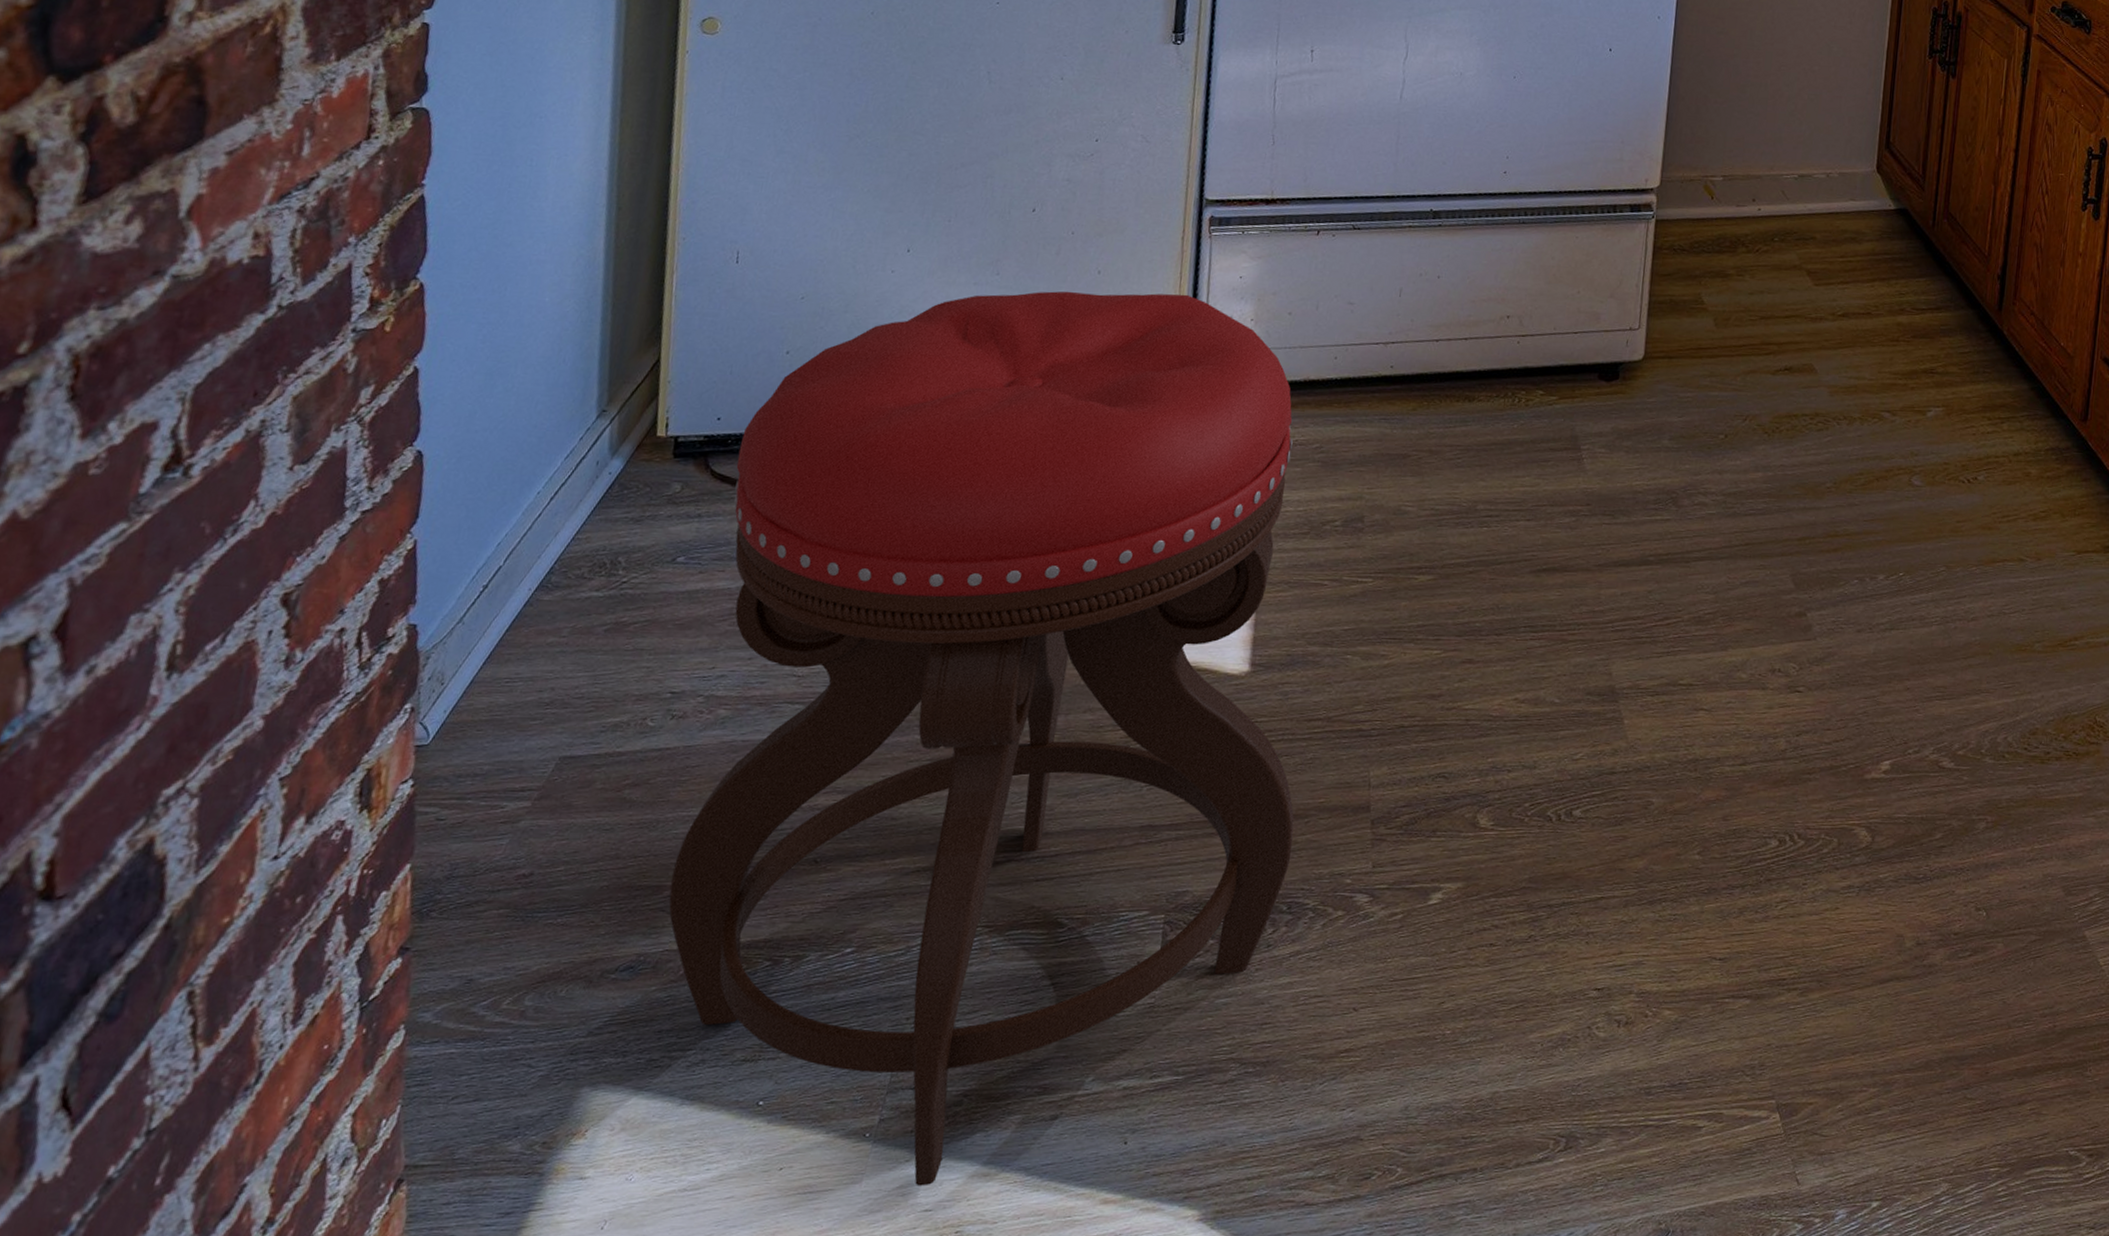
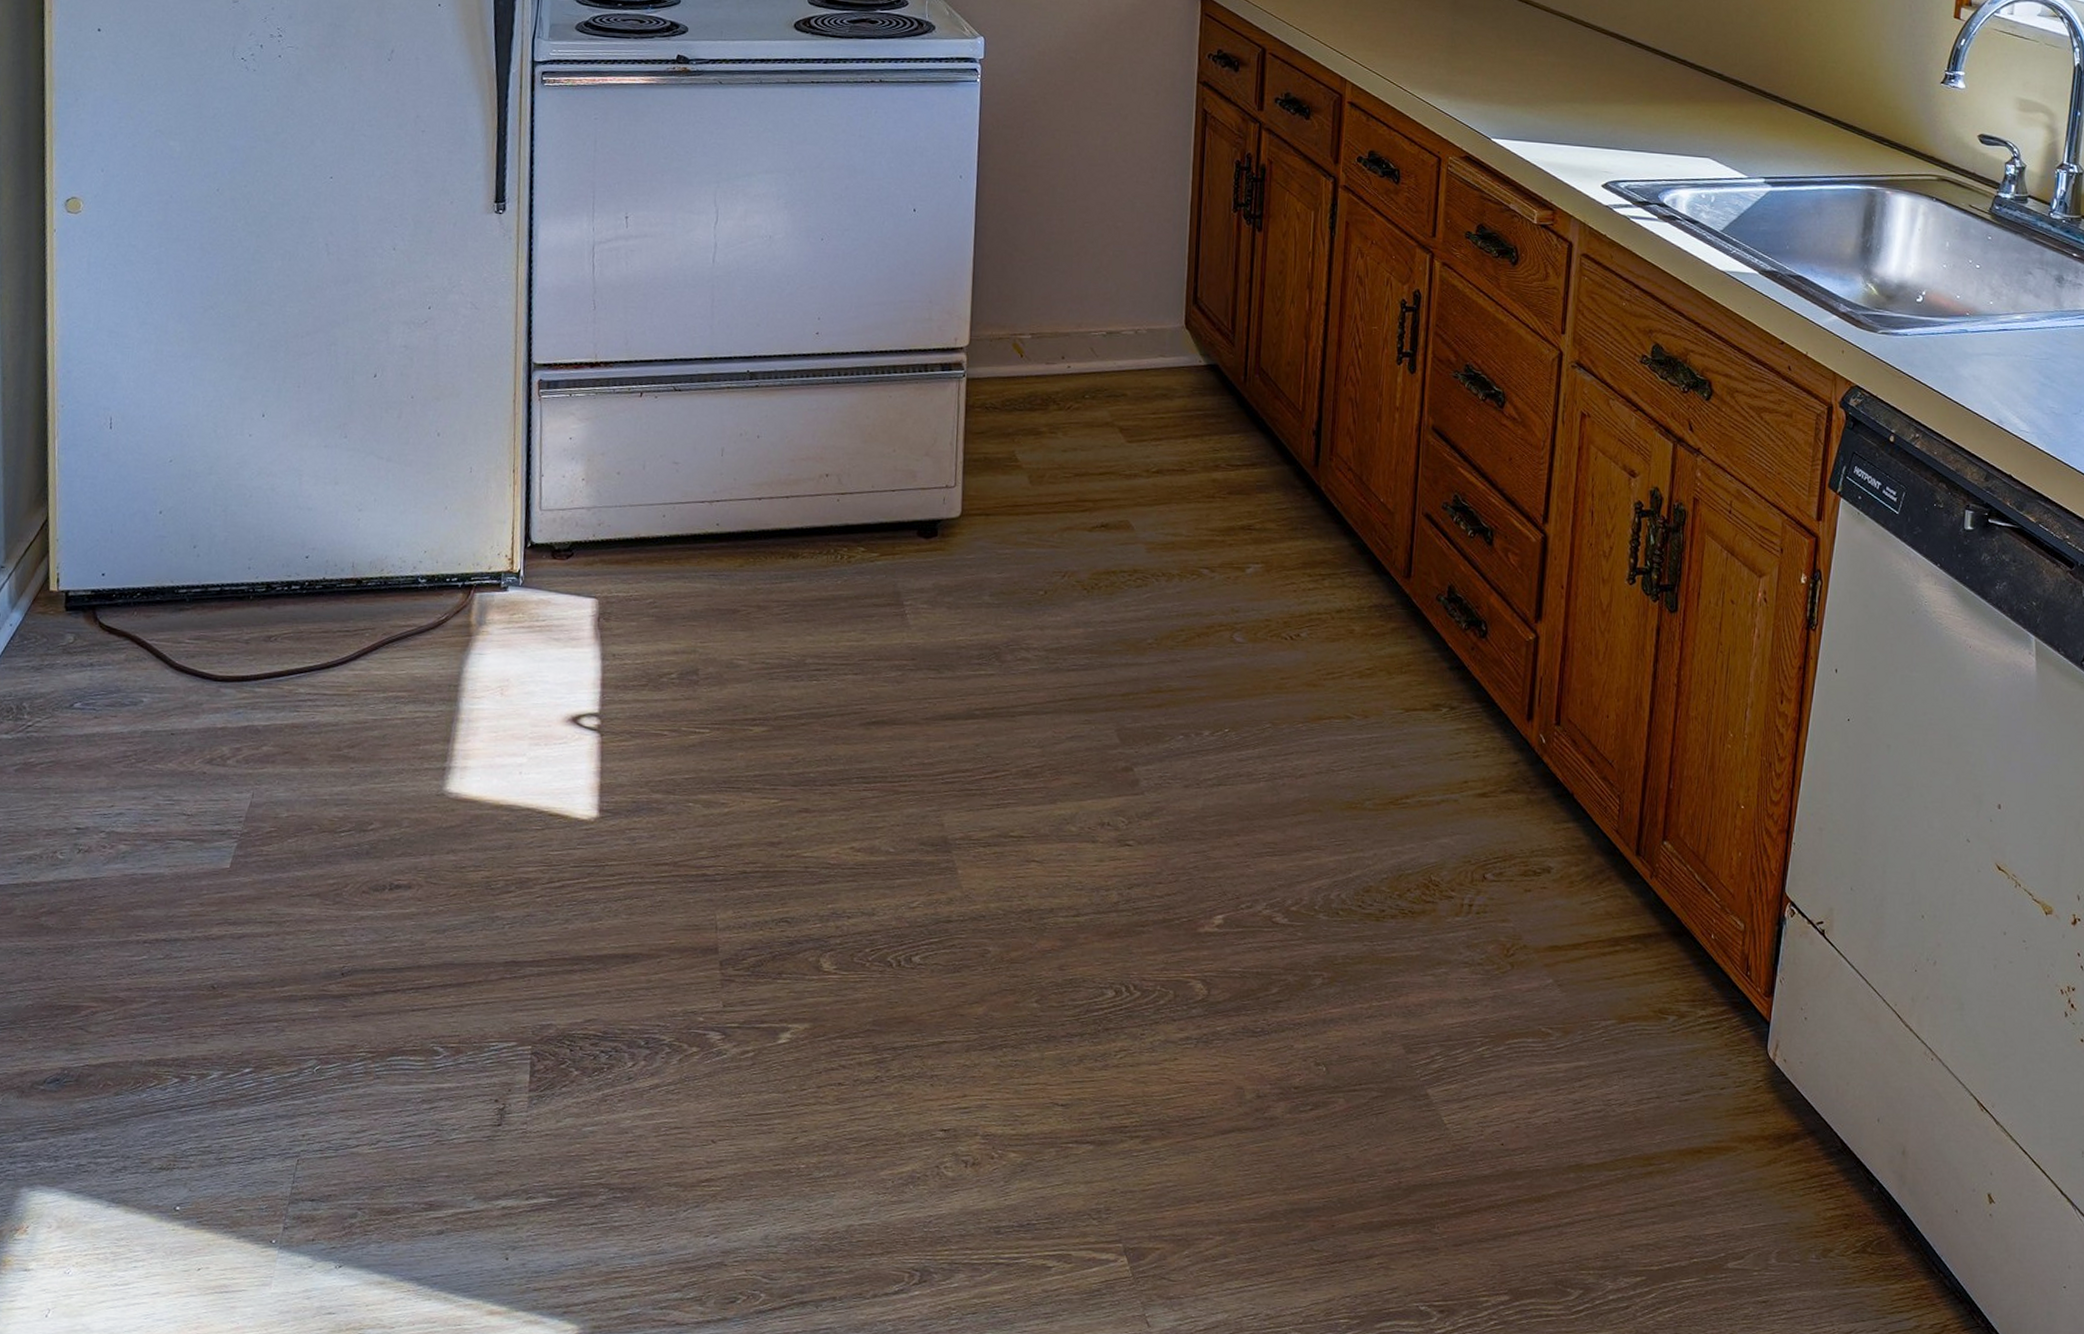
stool: present [669,291,1294,1186] -> none [86,453,648,1291]

